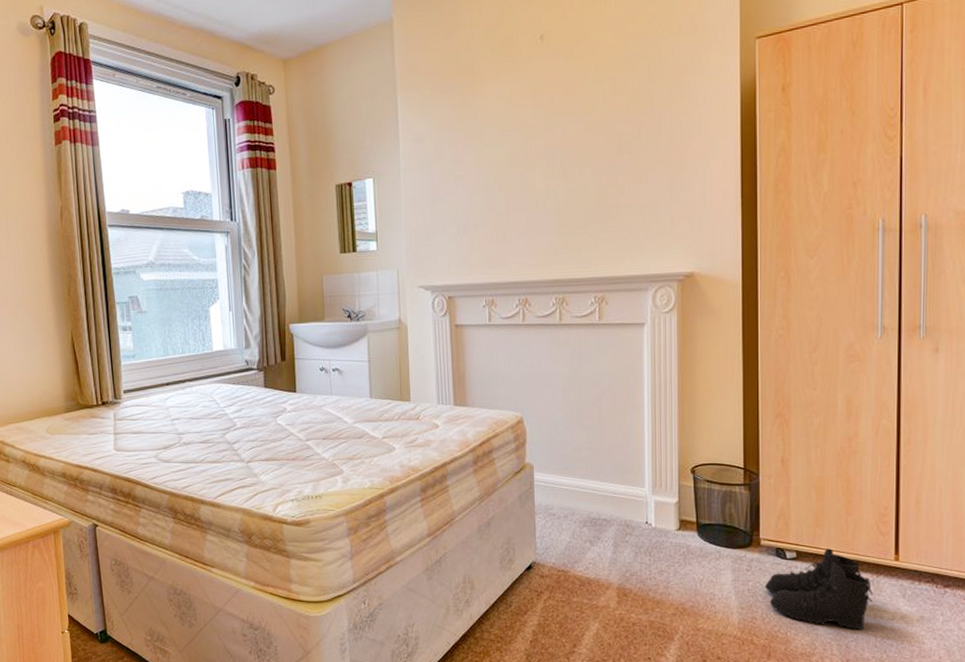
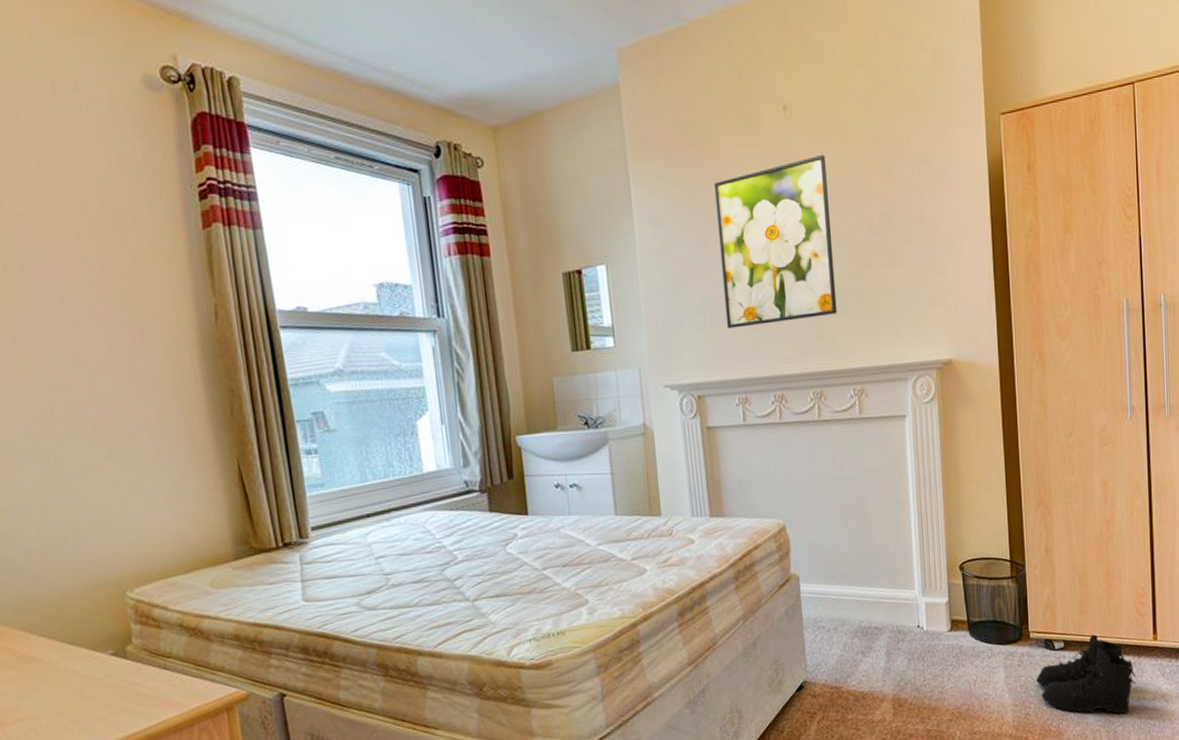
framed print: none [473,79,583,237] -> present [714,154,838,329]

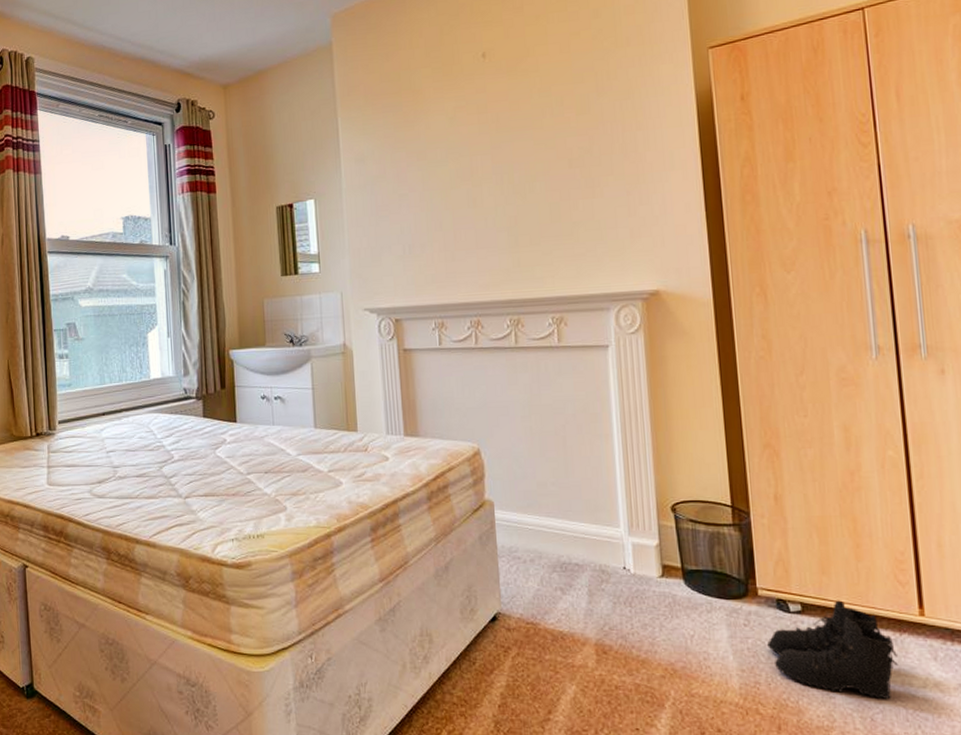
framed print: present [714,154,838,329] -> none [416,95,535,257]

